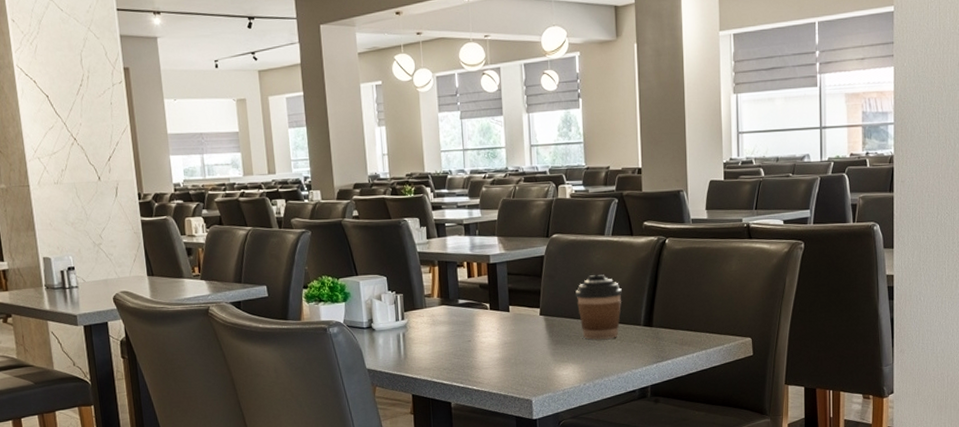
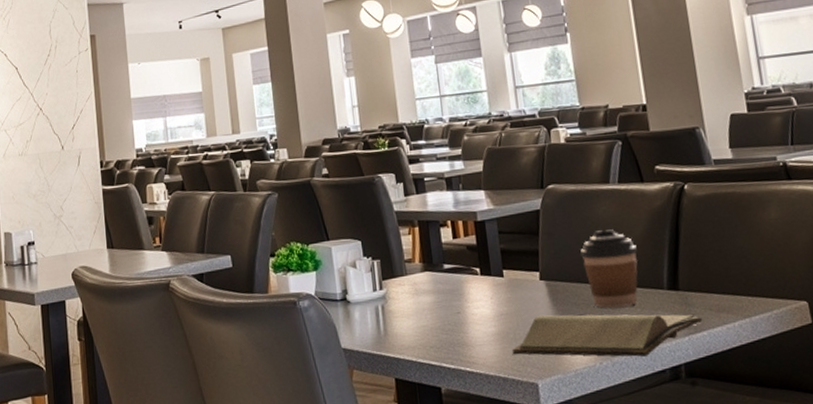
hardback book: none [512,344,669,380] -> present [512,314,703,357]

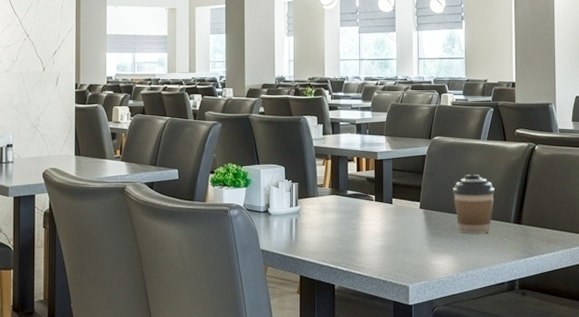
hardback book: present [512,314,703,357] -> none [392,235,536,271]

